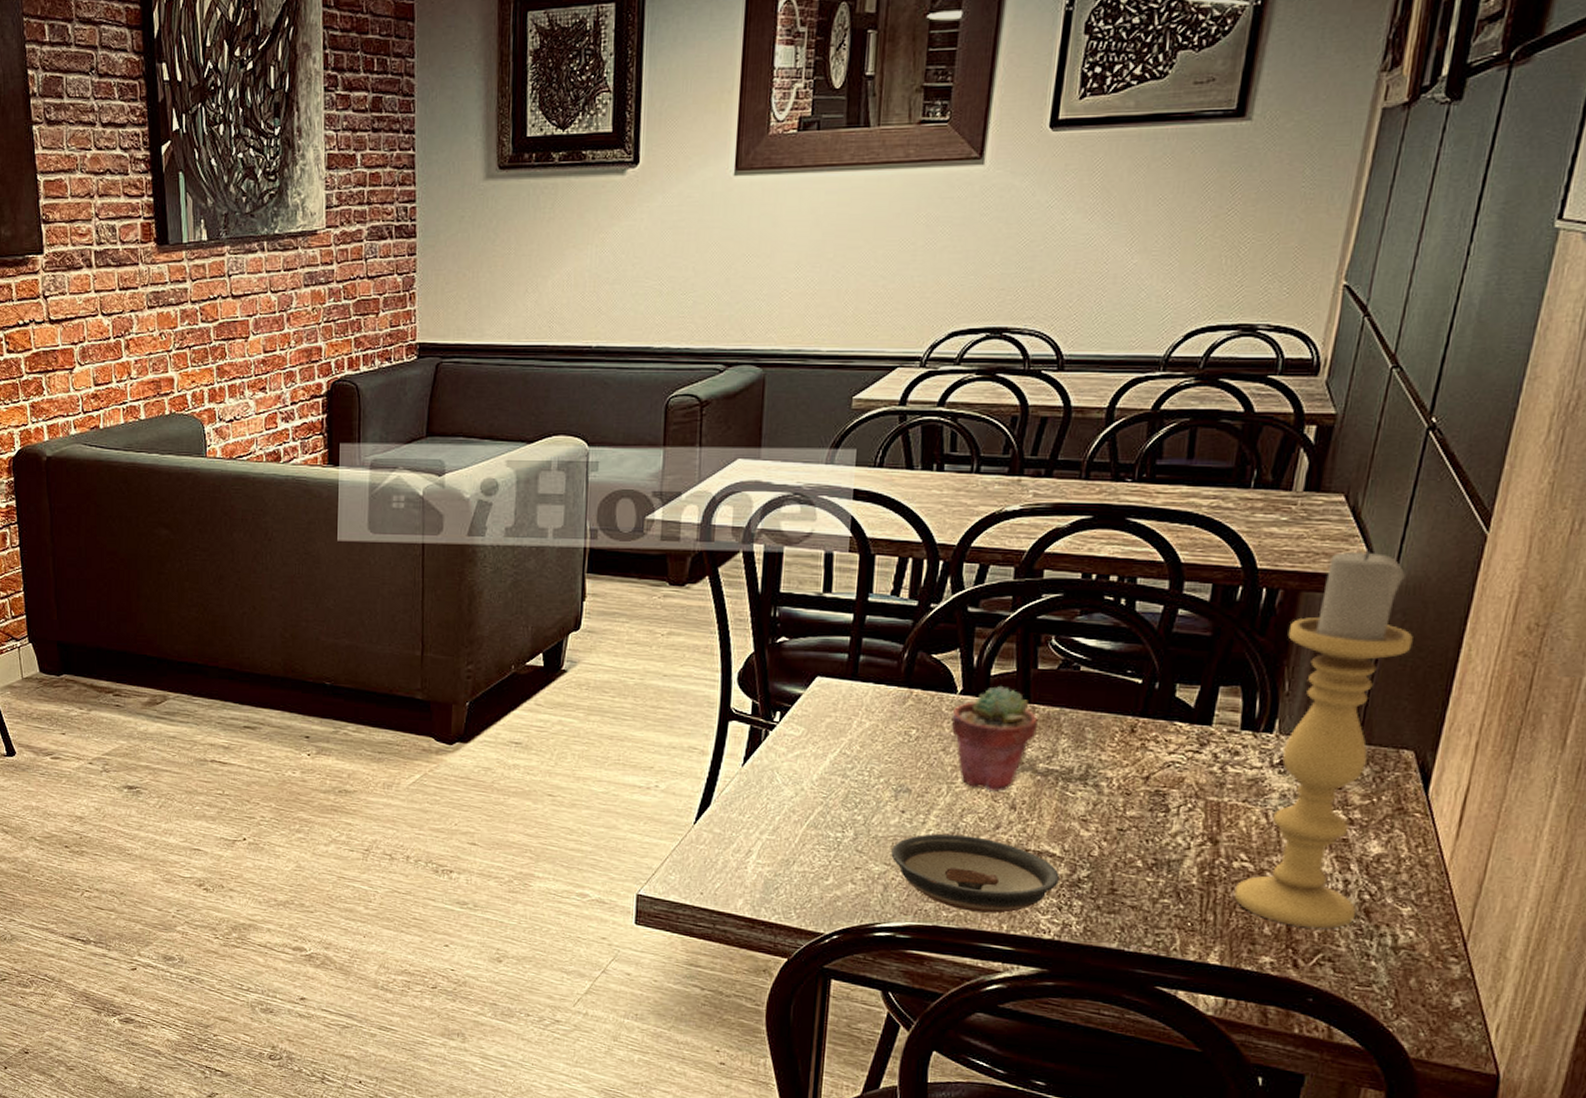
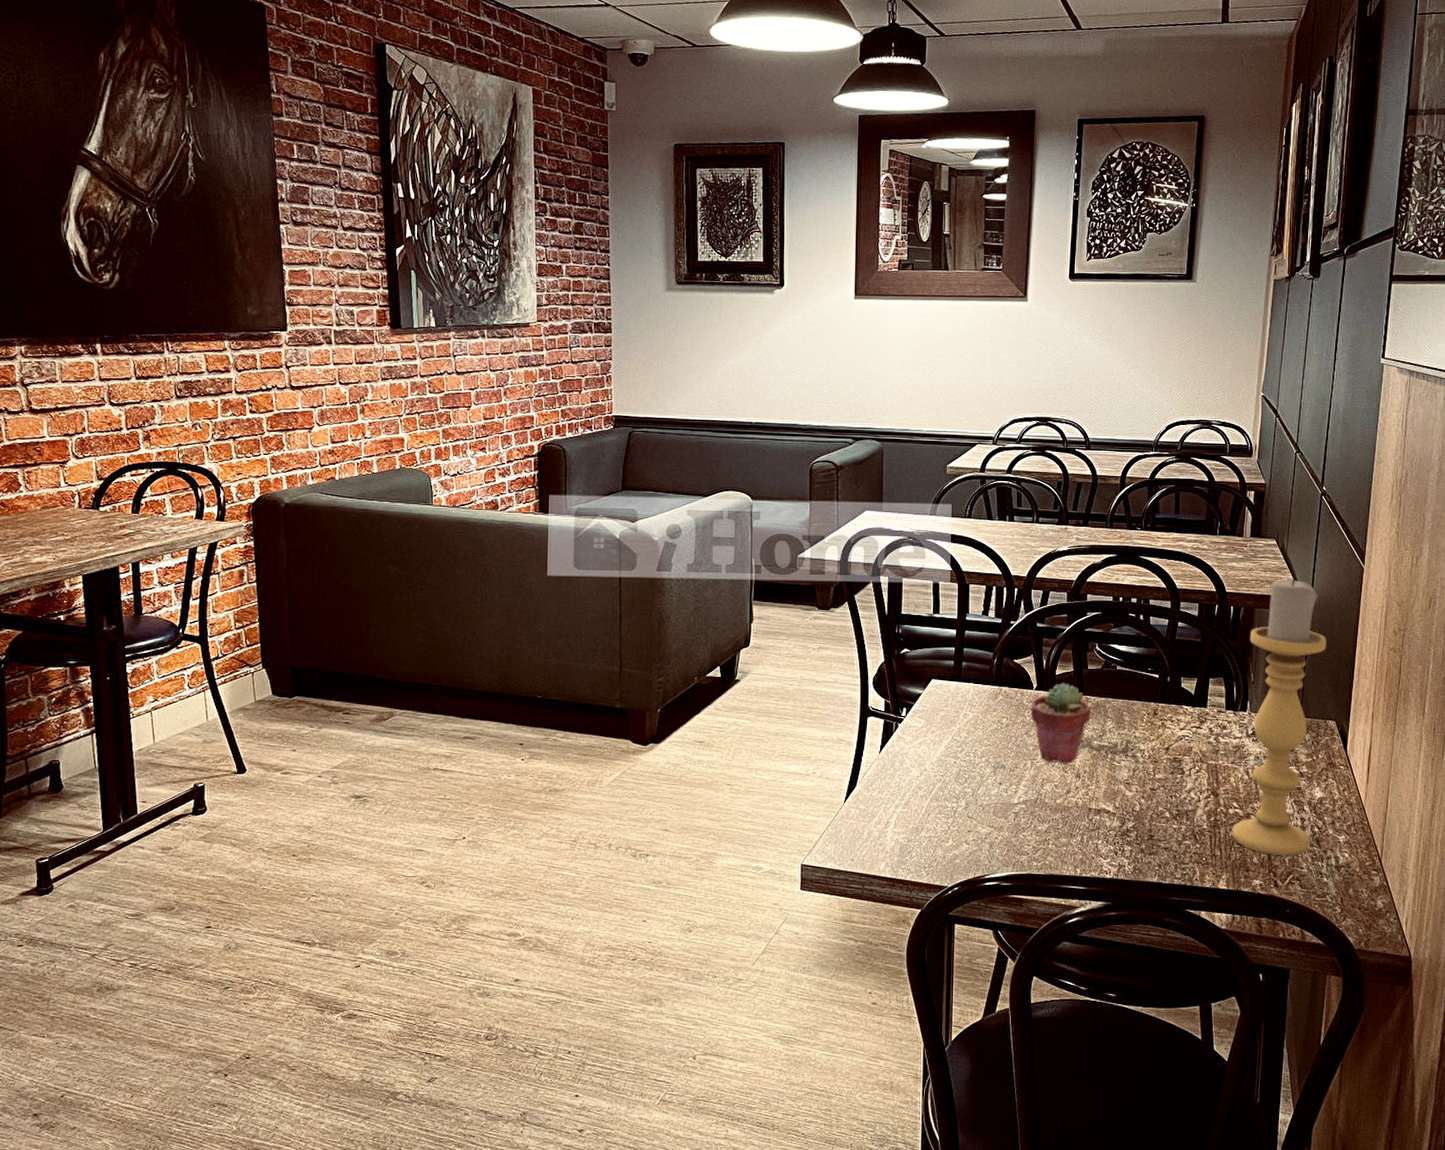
saucer: present [891,833,1060,914] -> none [994,799,1114,860]

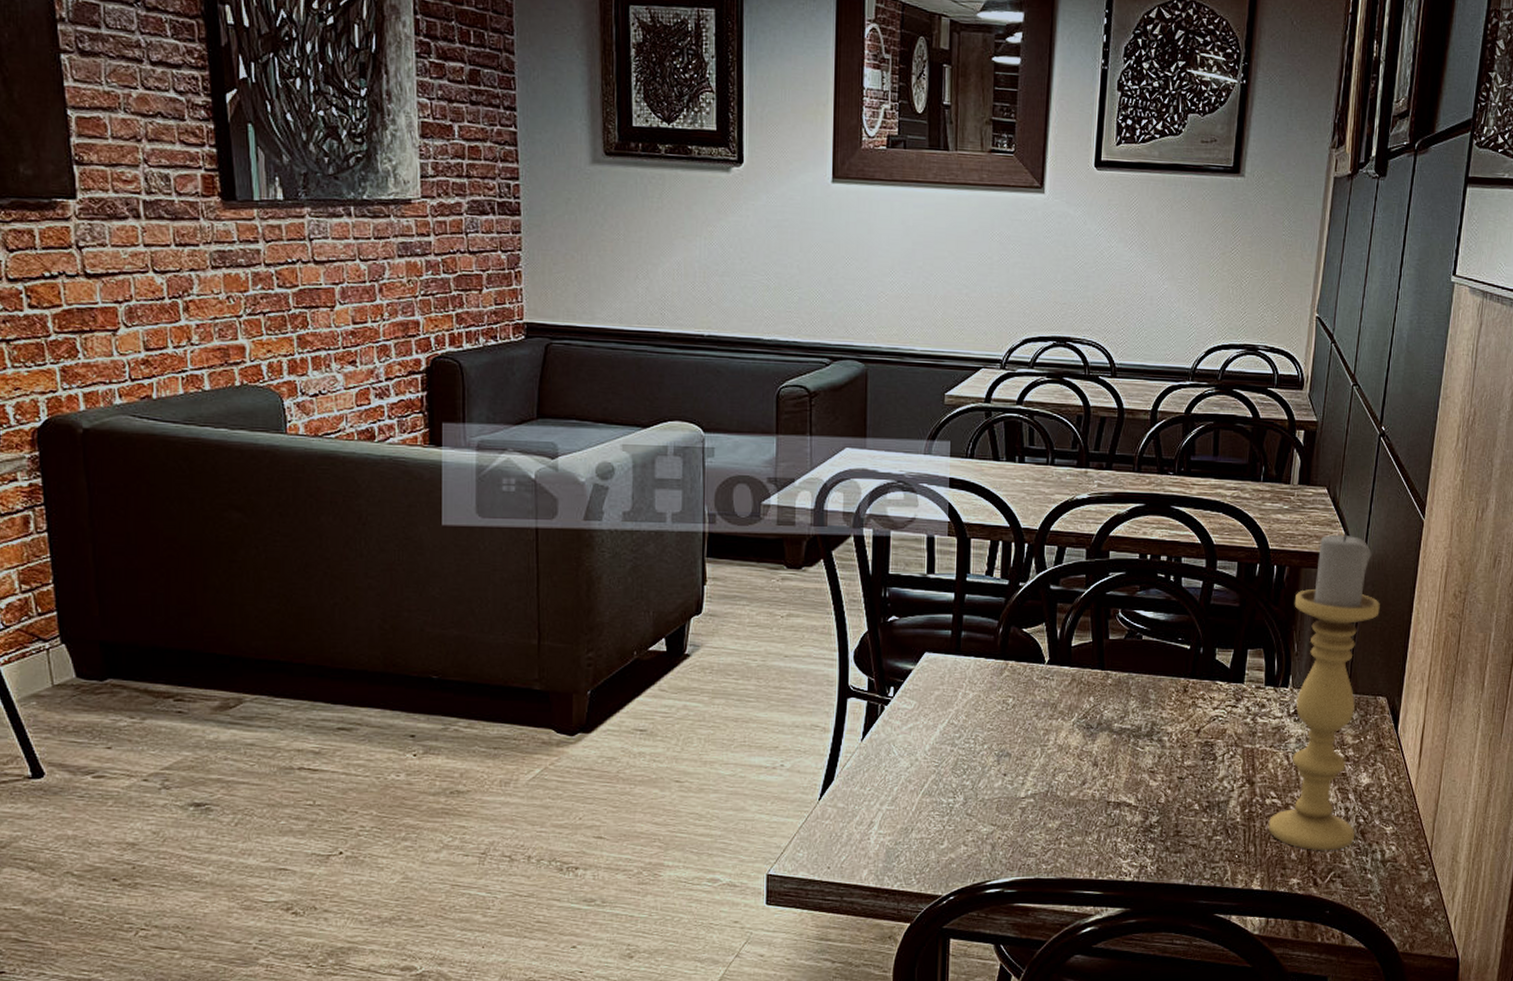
potted succulent: present [1030,682,1091,764] -> none [1041,655,1111,751]

